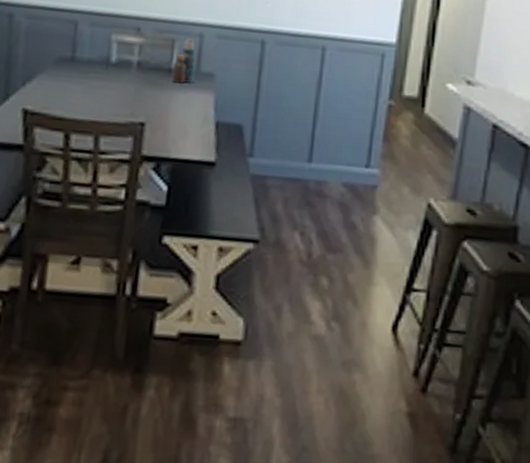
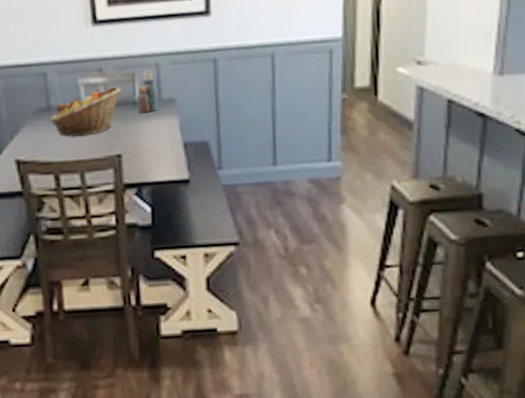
fruit basket: none [71,49,157,96] -> present [49,86,121,137]

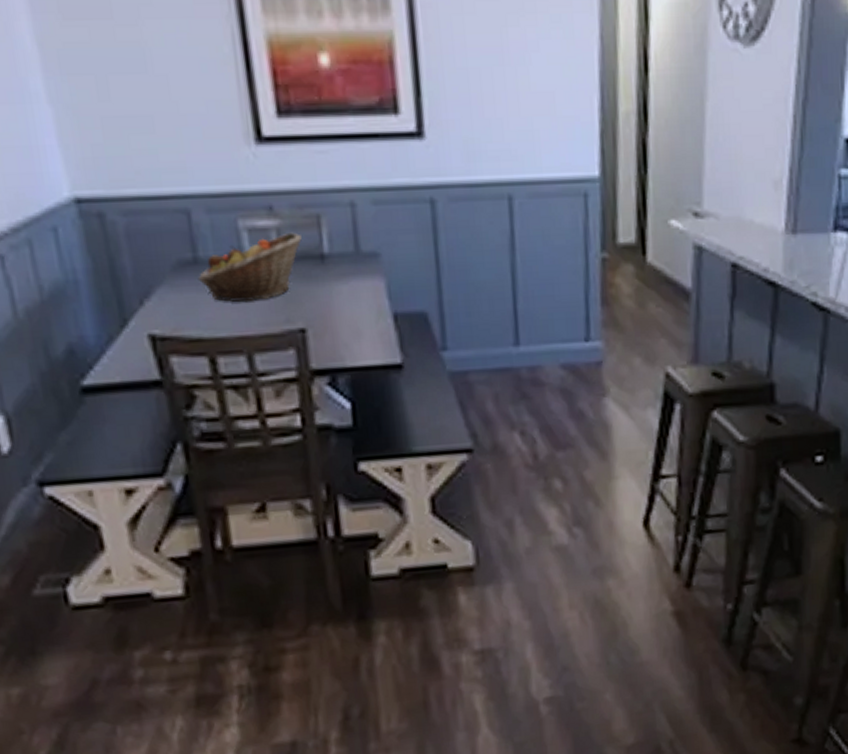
bottle: present [137,70,158,113] -> none [324,211,356,271]

